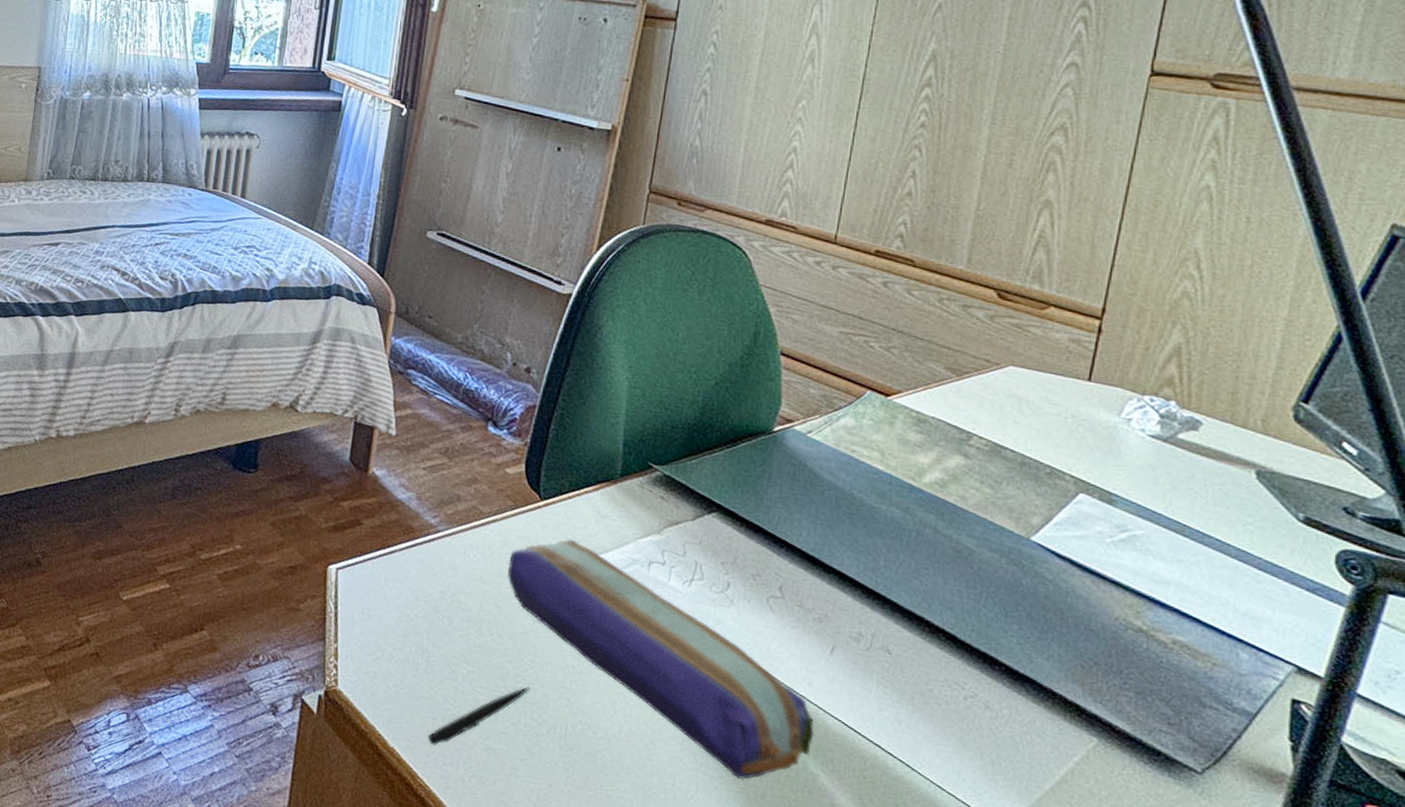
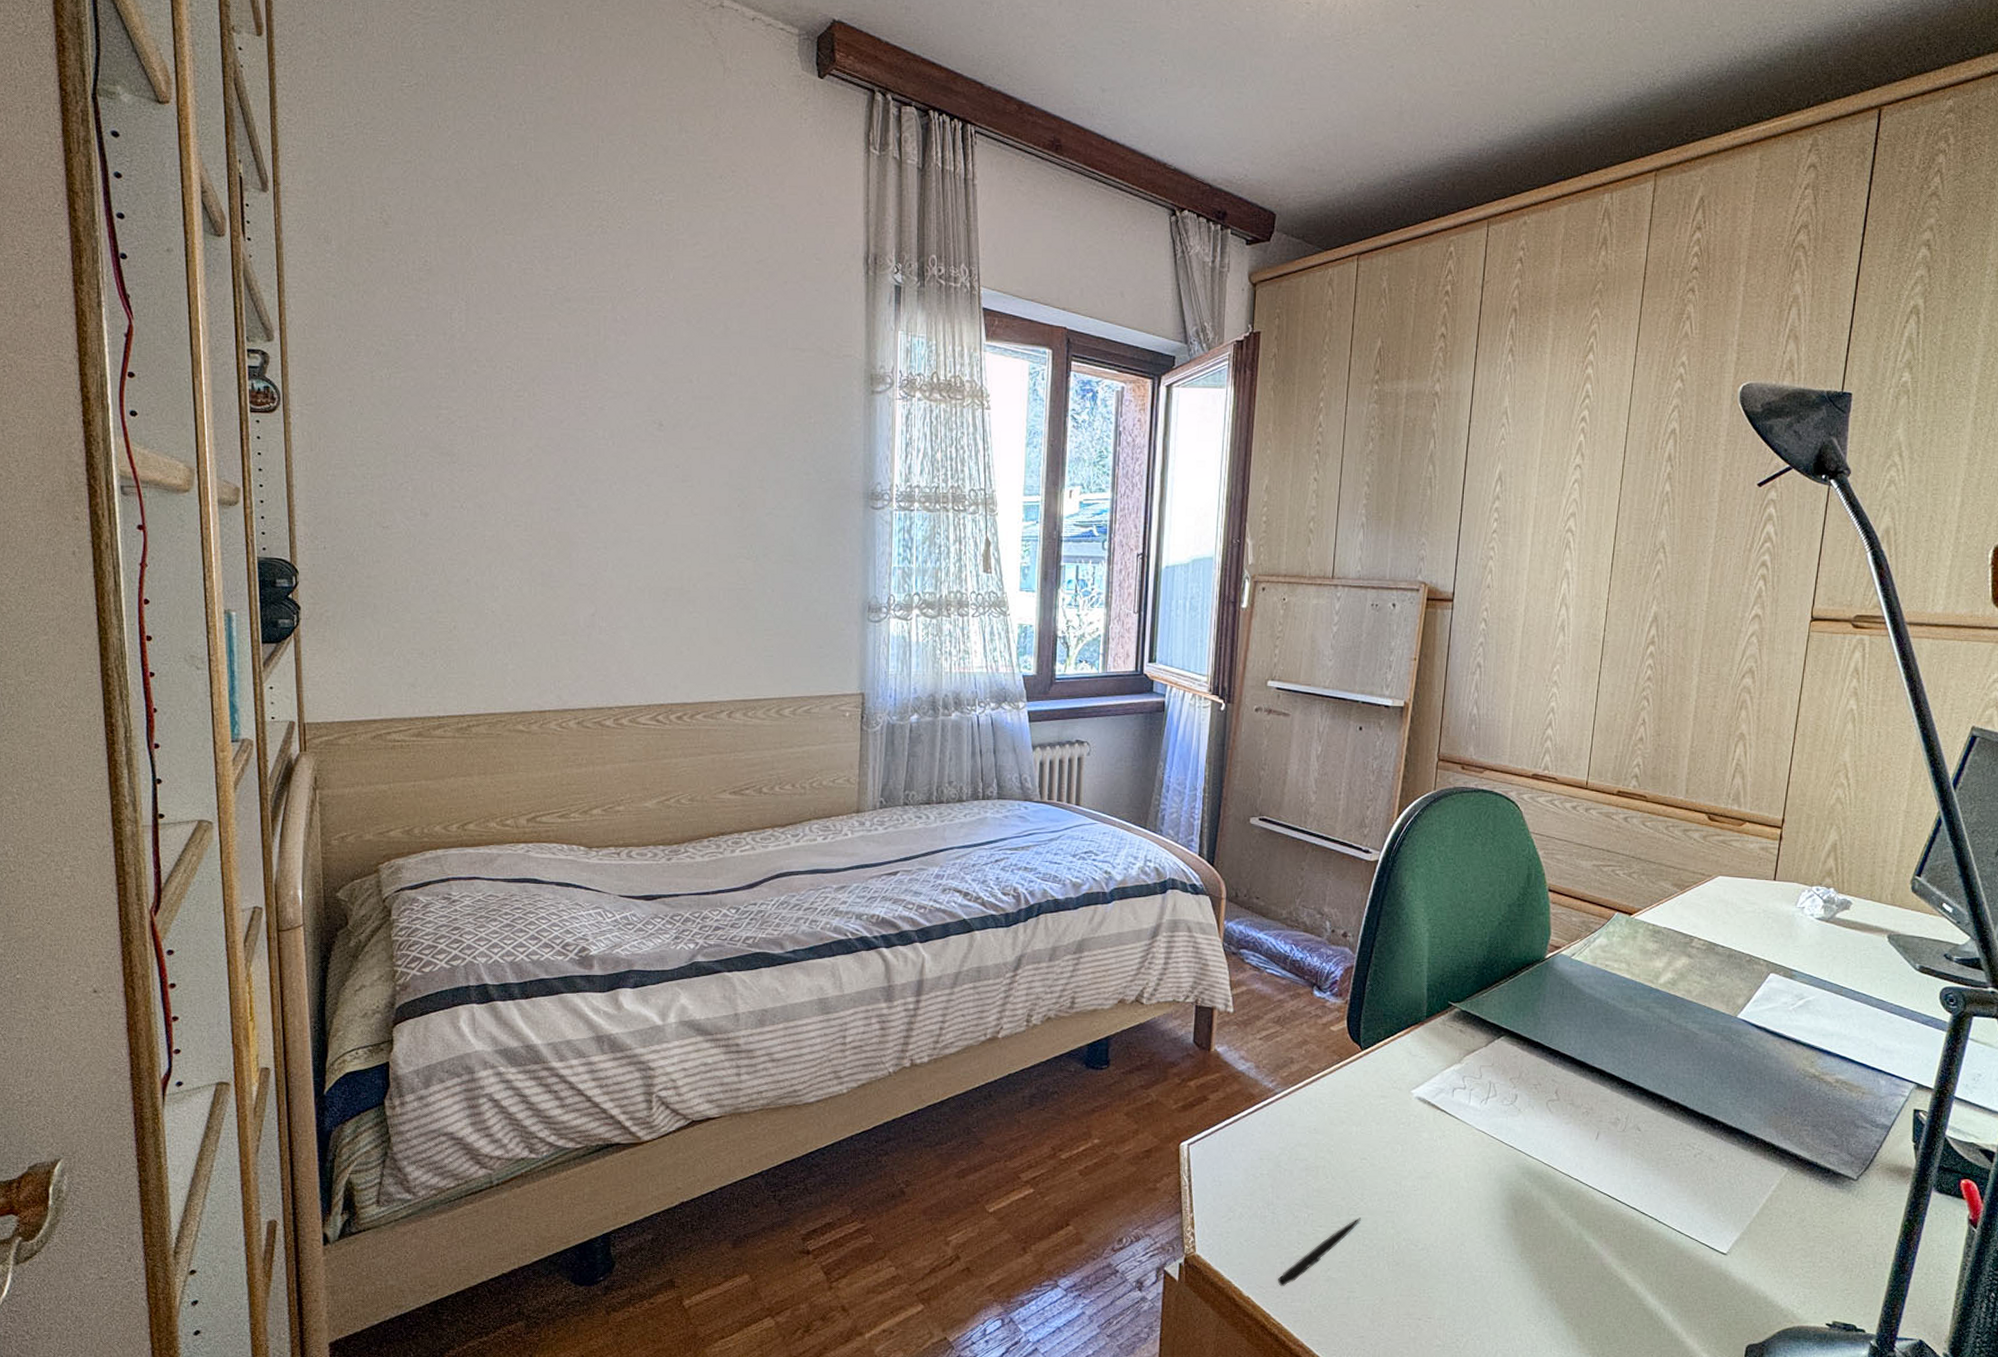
pencil case: present [508,539,814,779] -> none [1337,1080,1586,1259]

